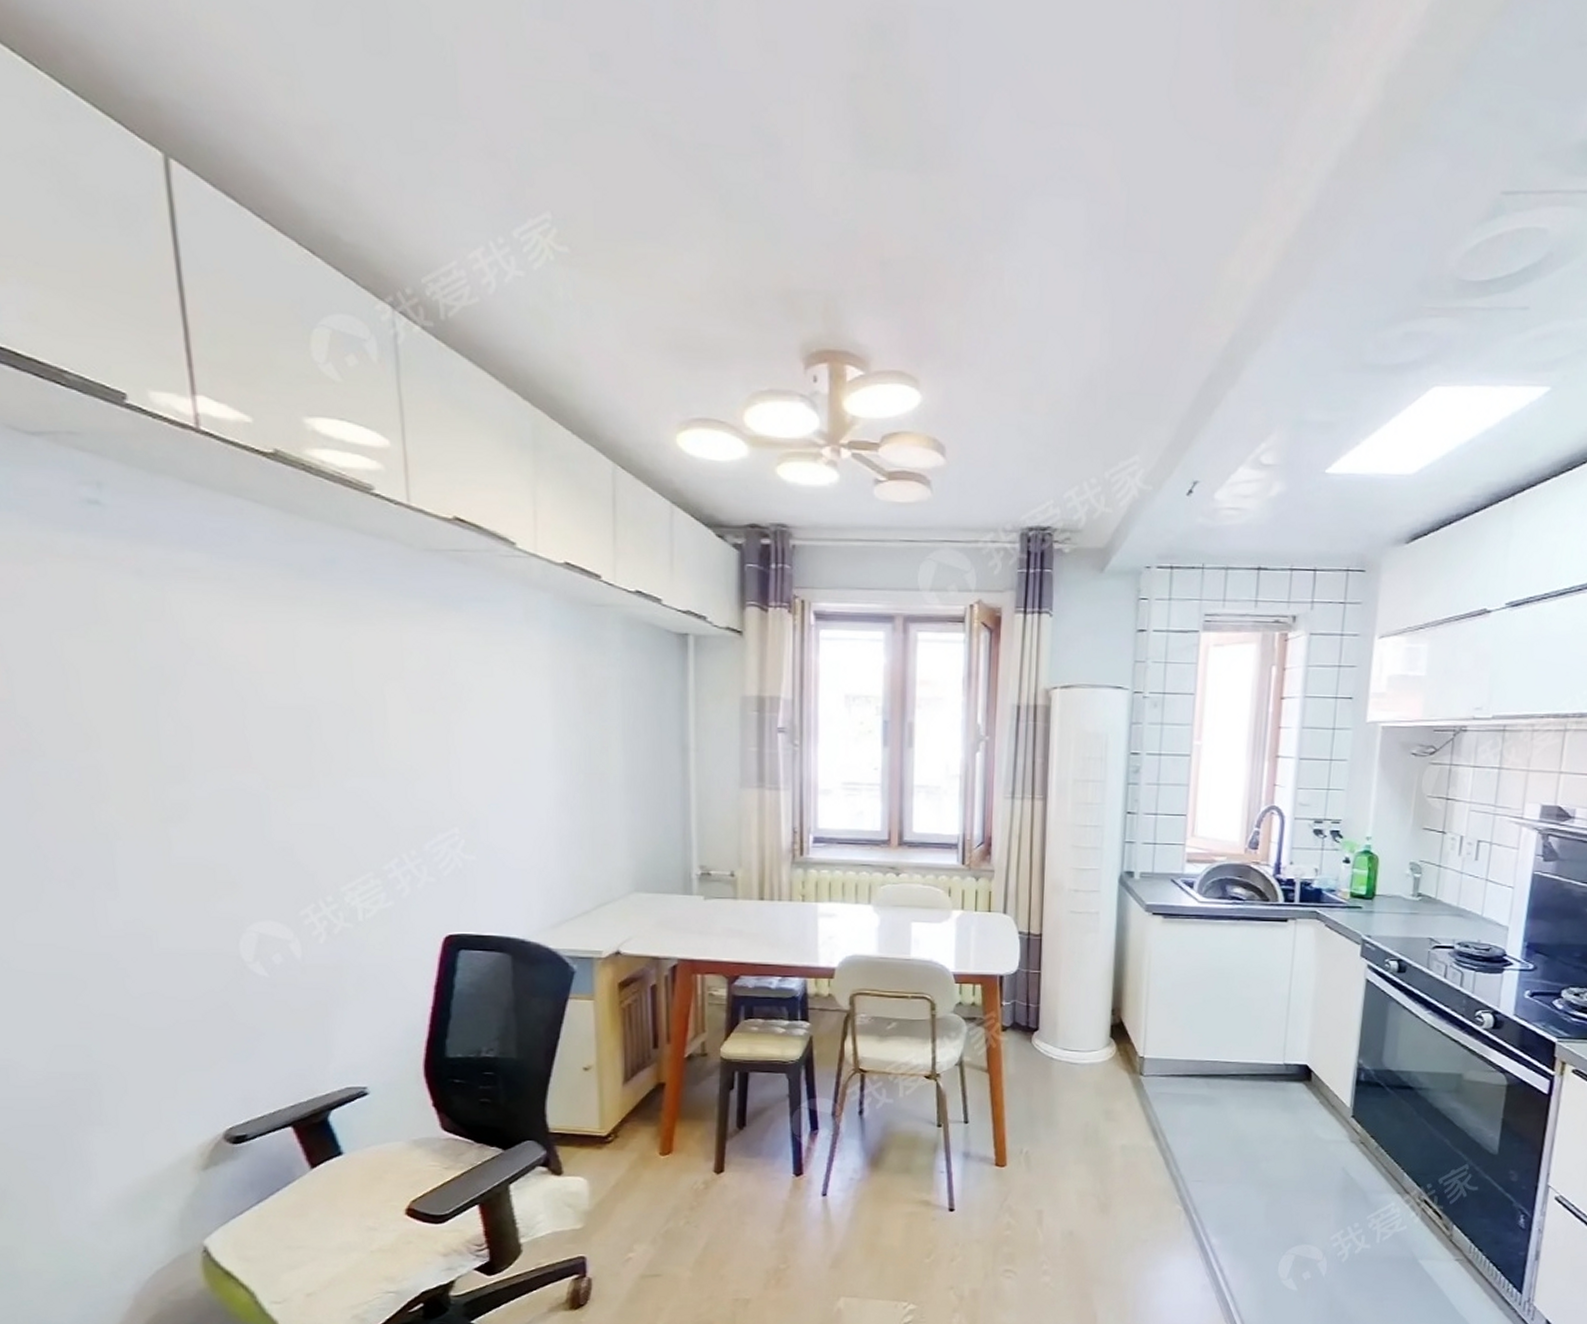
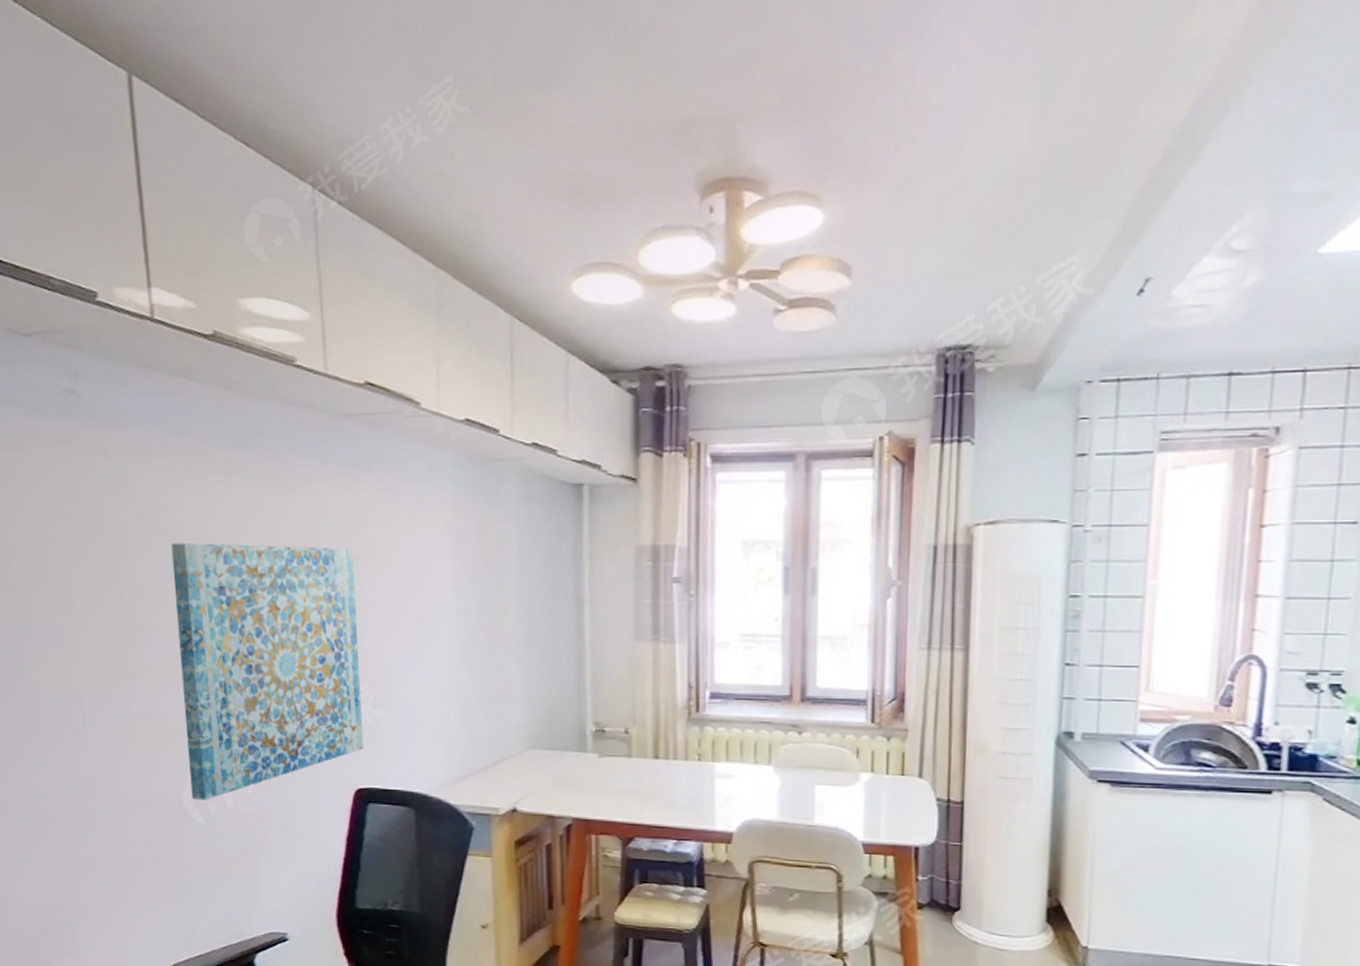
wall art: none [223,675,454,952] -> present [171,543,364,800]

